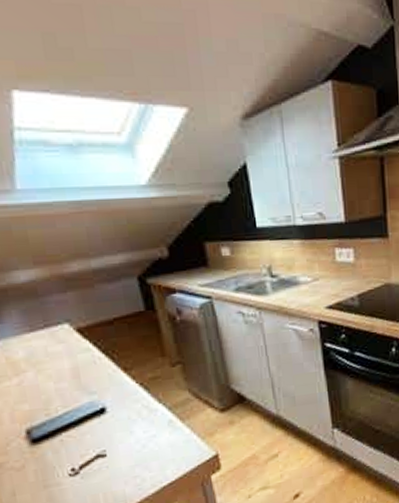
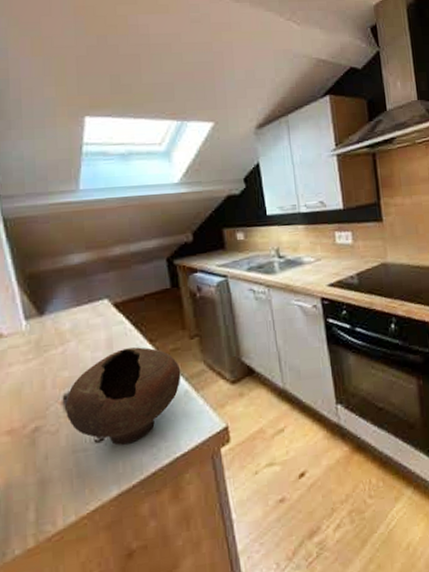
bowl: none [29,376,164,478] -> present [65,347,181,446]

